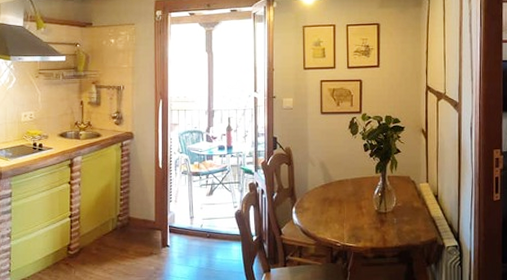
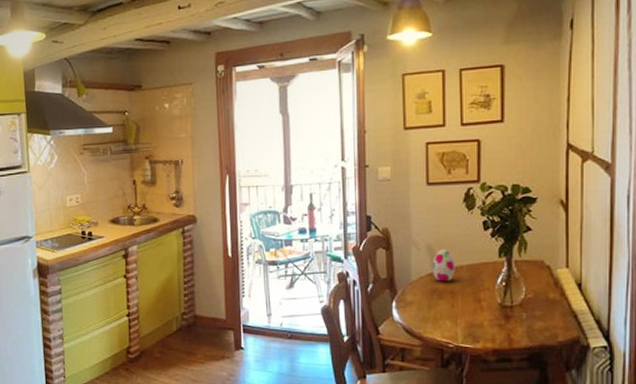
decorative egg: none [324,165,343,192] -> present [432,249,456,282]

